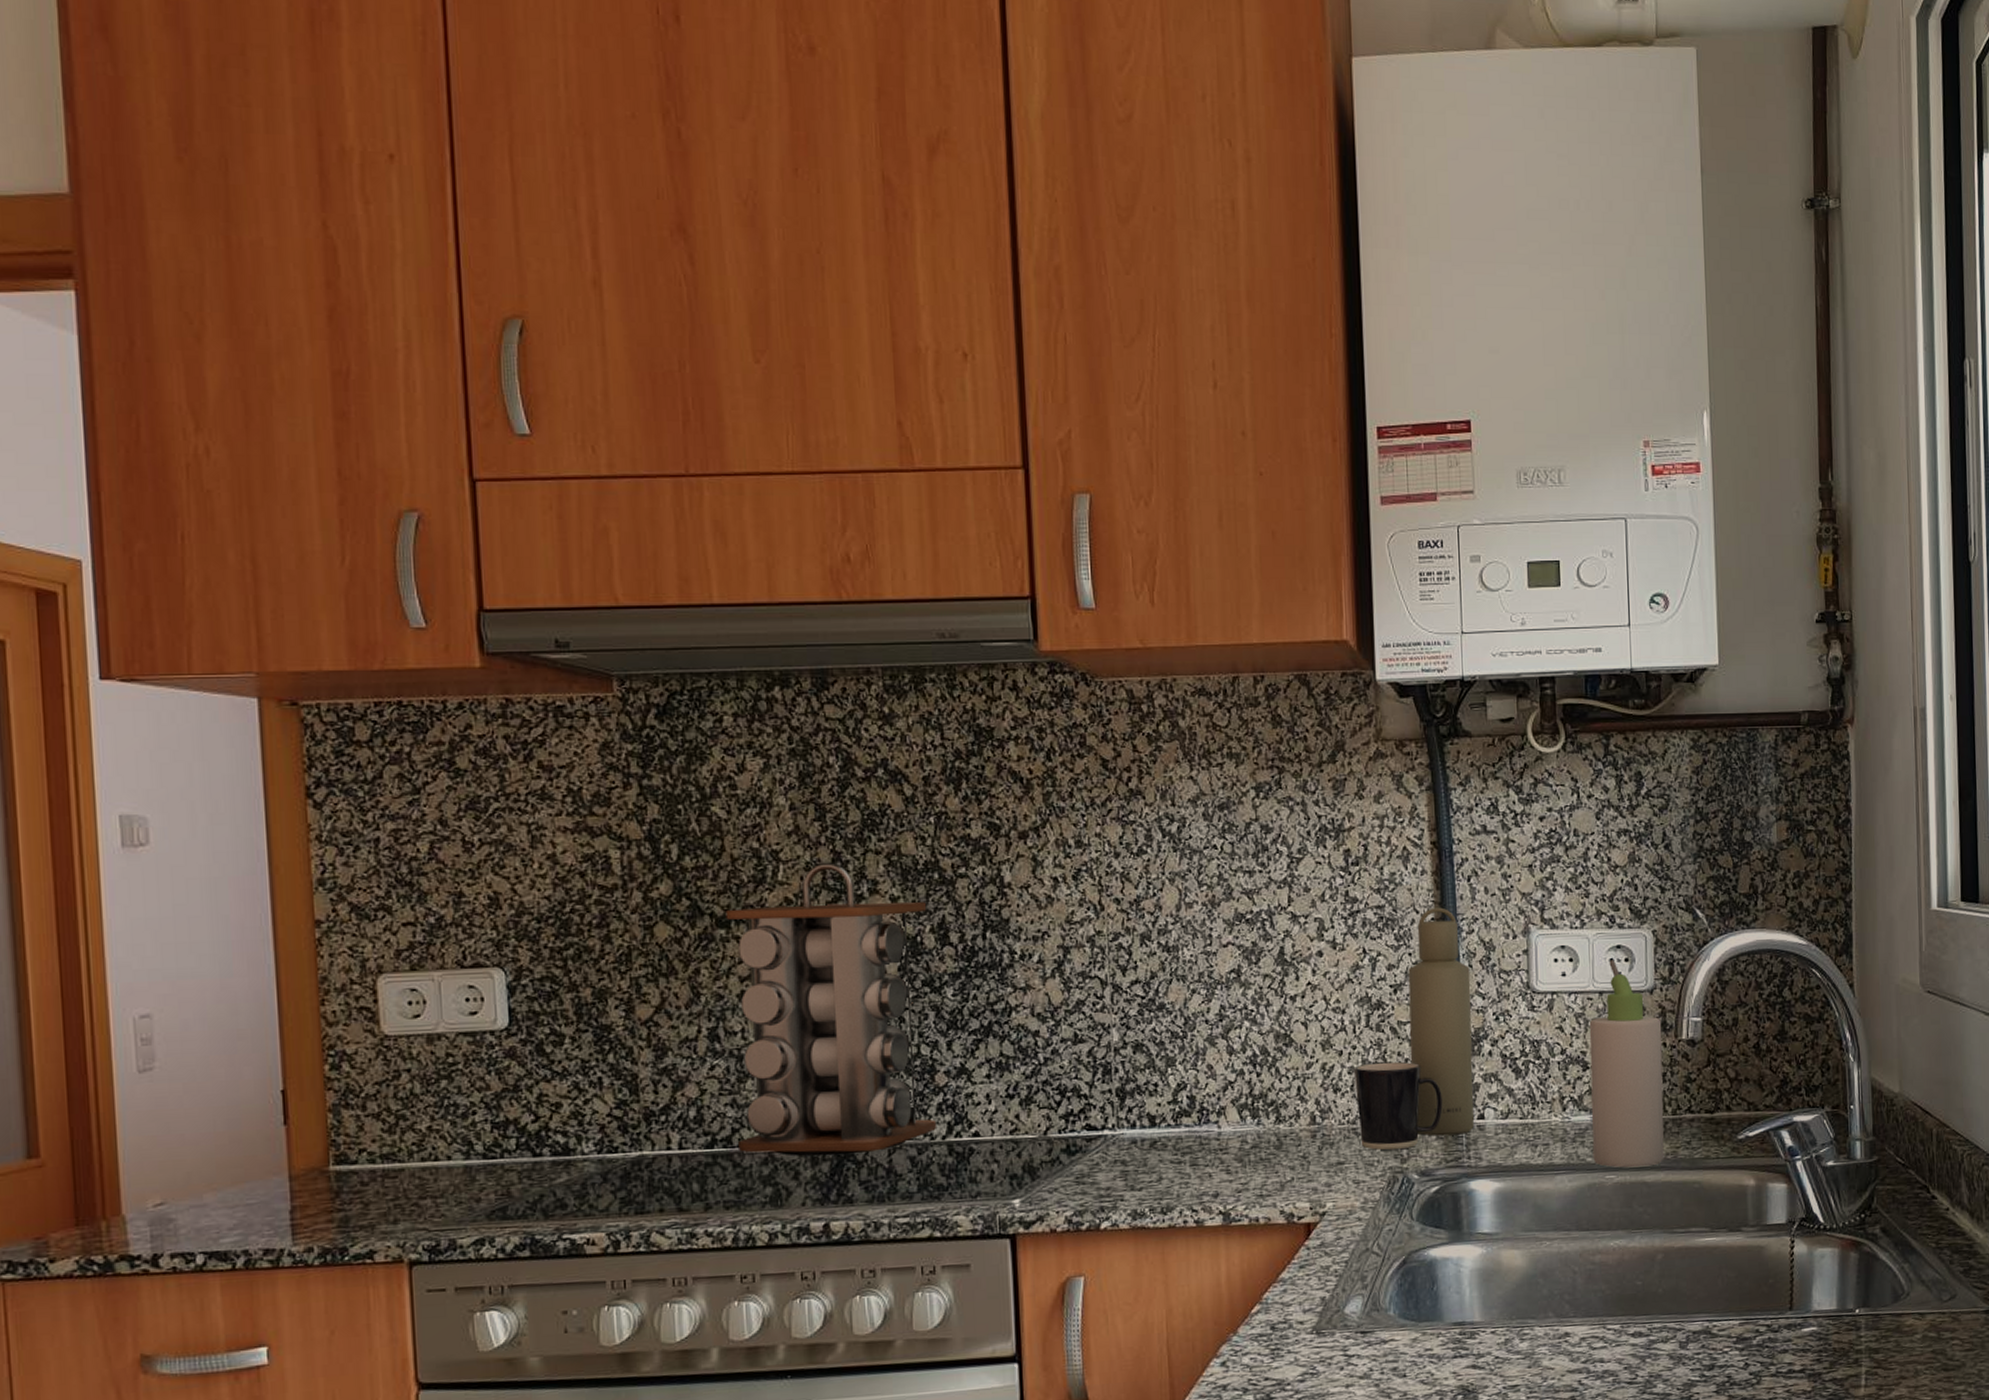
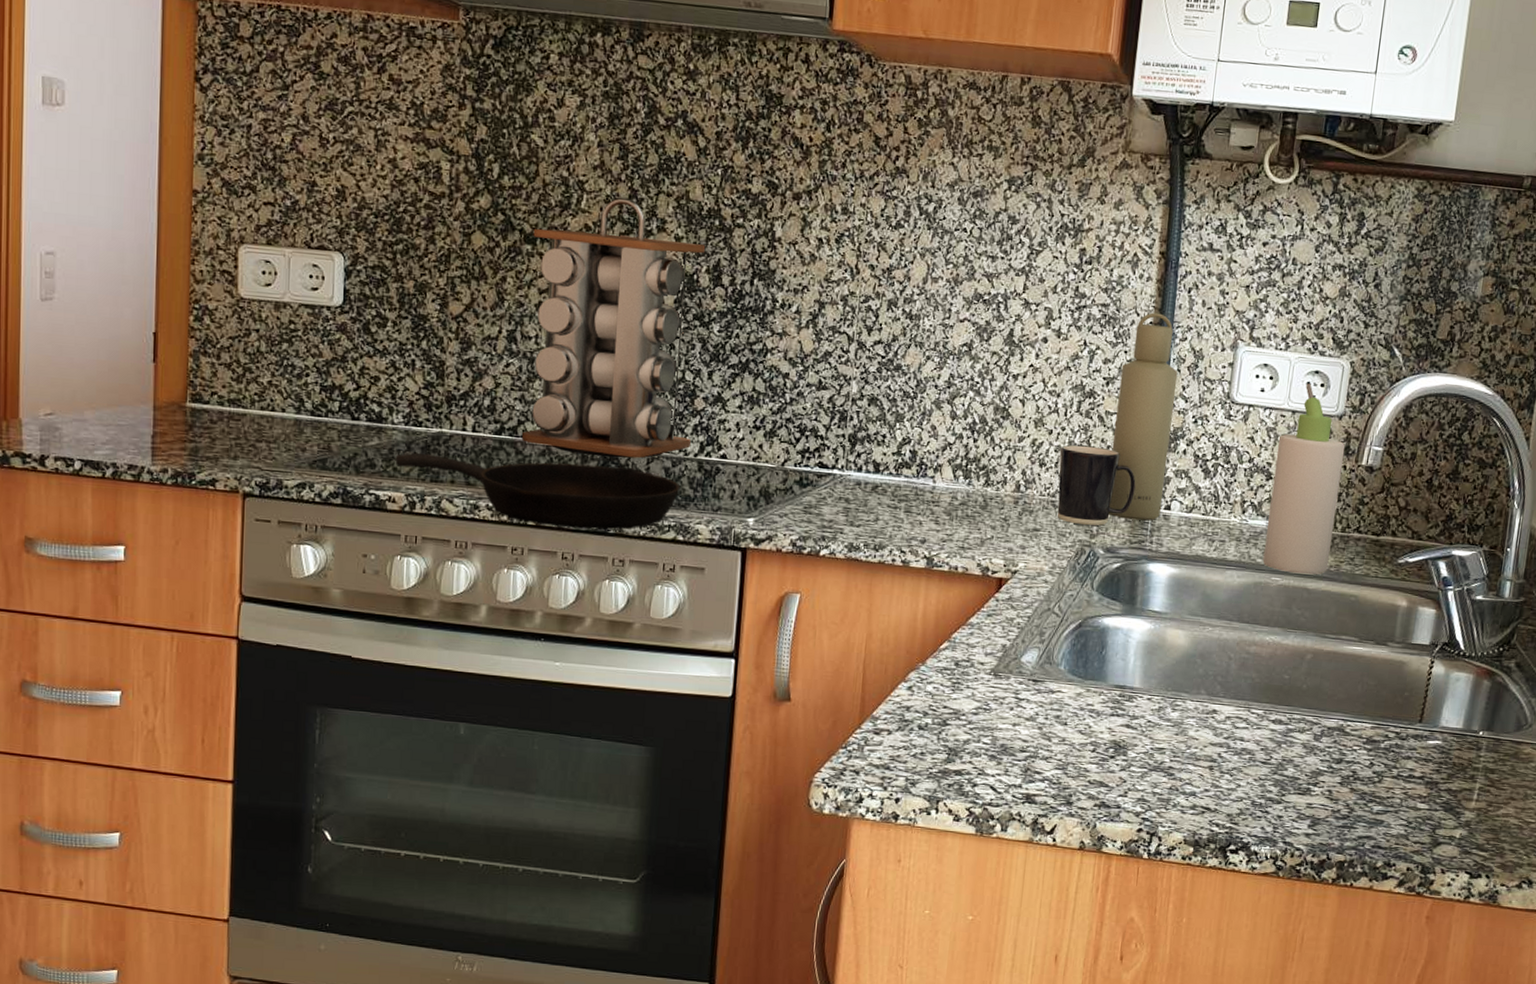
frying pan: none [590,1162,931,1245] -> present [395,452,681,530]

